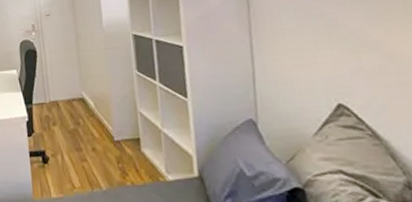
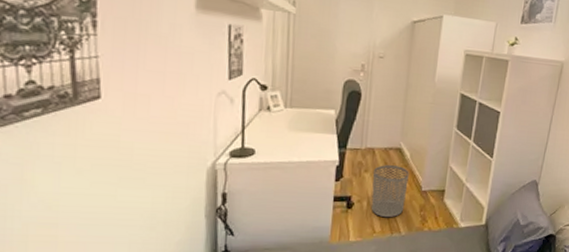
waste bin: none [61,116,100,172] -> present [371,165,409,218]

